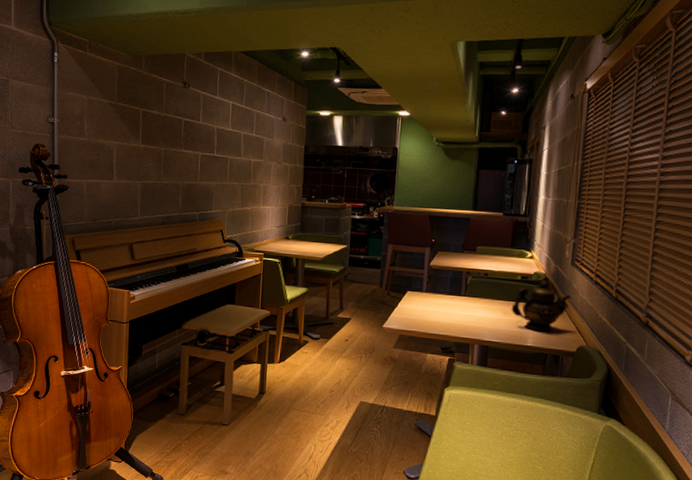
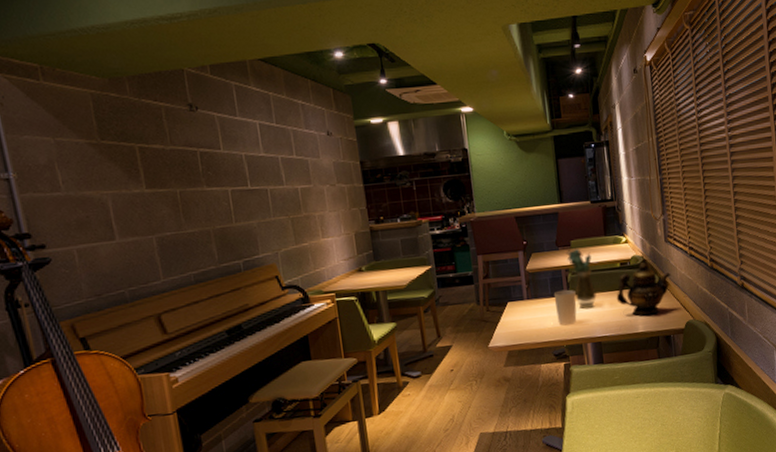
cup: none [450,290,472,324] -> present [553,289,577,326]
vase: none [470,251,494,313] -> present [566,246,597,309]

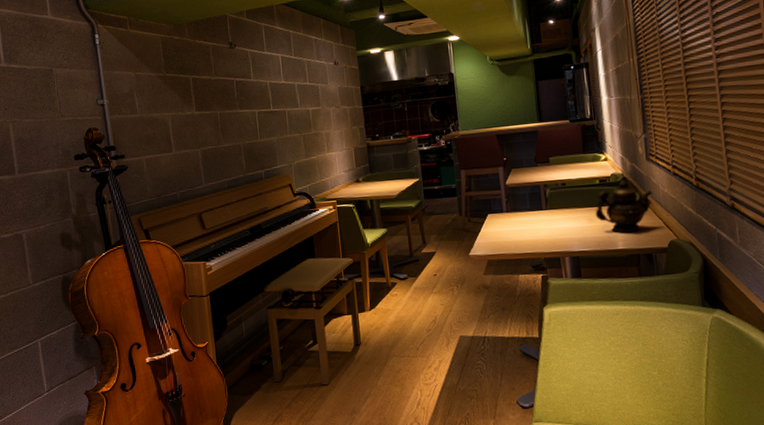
cup: present [553,289,577,326] -> none [532,204,555,239]
vase: present [566,246,597,309] -> none [545,163,575,224]

